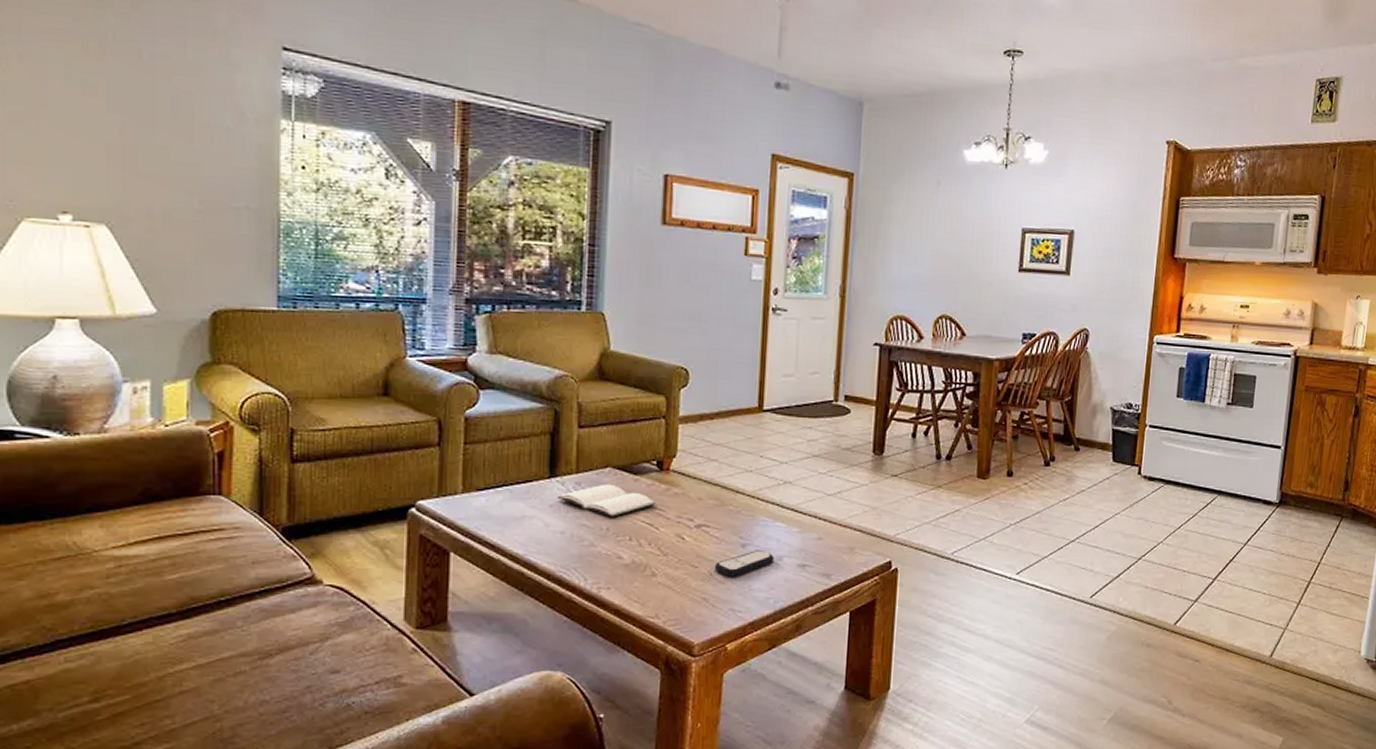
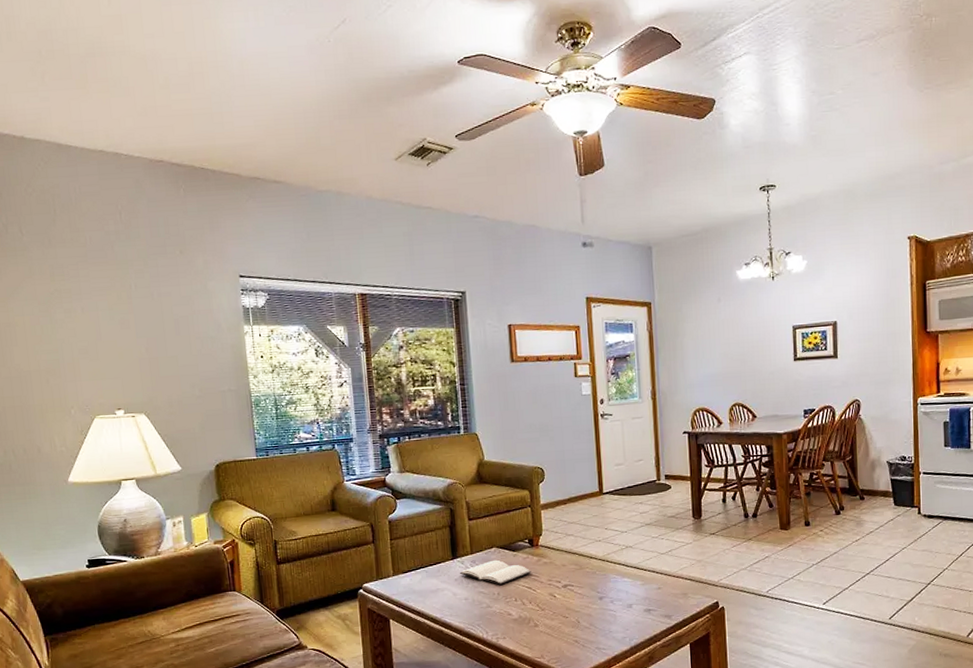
remote control: present [714,550,774,577] -> none [580,601,626,623]

